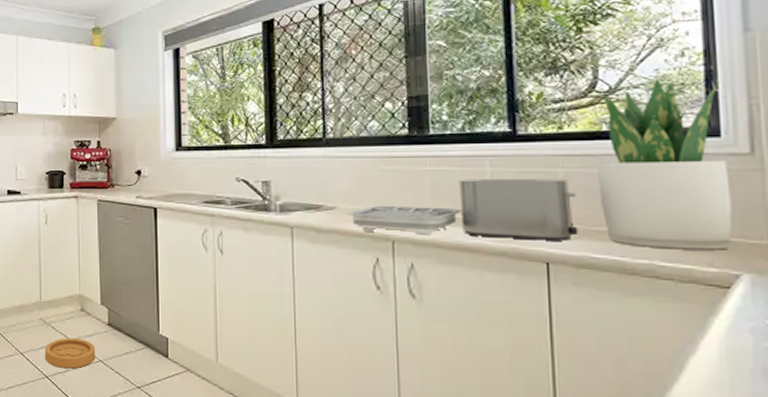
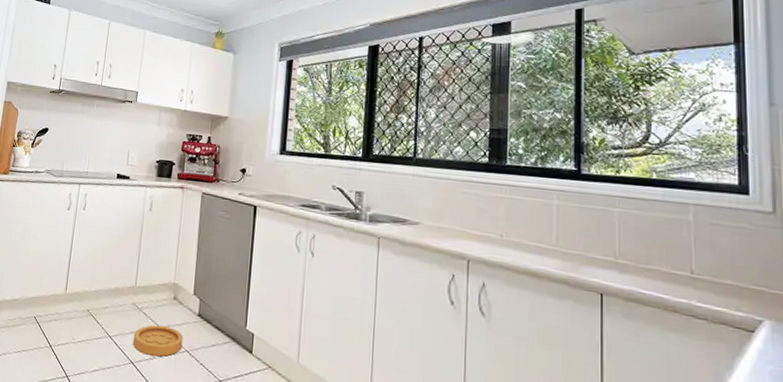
dish rack: present [348,205,462,237] -> none [430,225,530,259]
toaster: present [459,178,579,242] -> none [529,209,629,276]
planter: present [597,80,733,250] -> none [648,139,757,297]

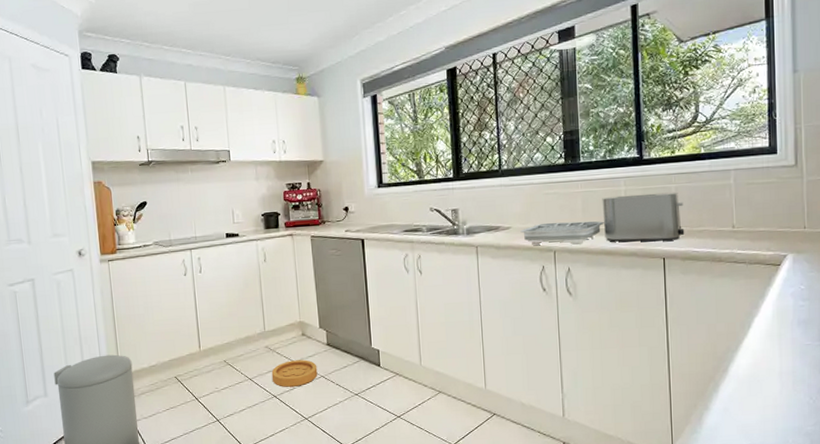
dish rack: none [430,225,530,259] -> present [520,221,604,246]
toaster: none [529,209,629,276] -> present [602,192,685,242]

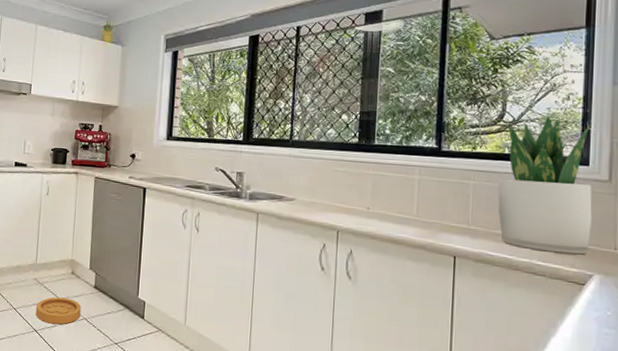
dish rack: present [520,221,604,246] -> none [304,200,394,229]
toaster: present [602,192,685,242] -> none [392,183,481,240]
planter: none [698,111,783,241] -> present [498,117,593,255]

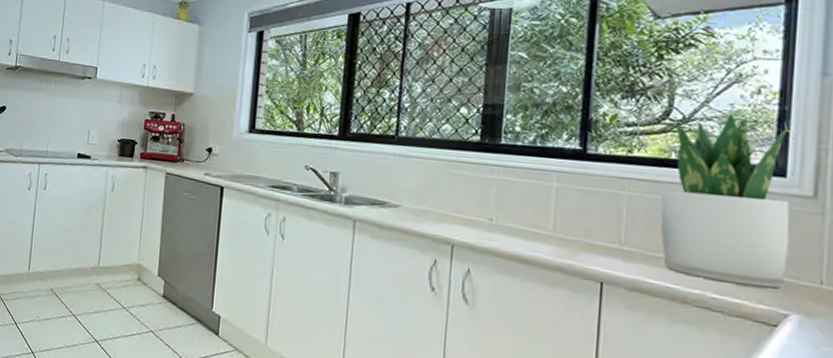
pet bowl: present [35,297,82,325] -> none [97,305,148,337]

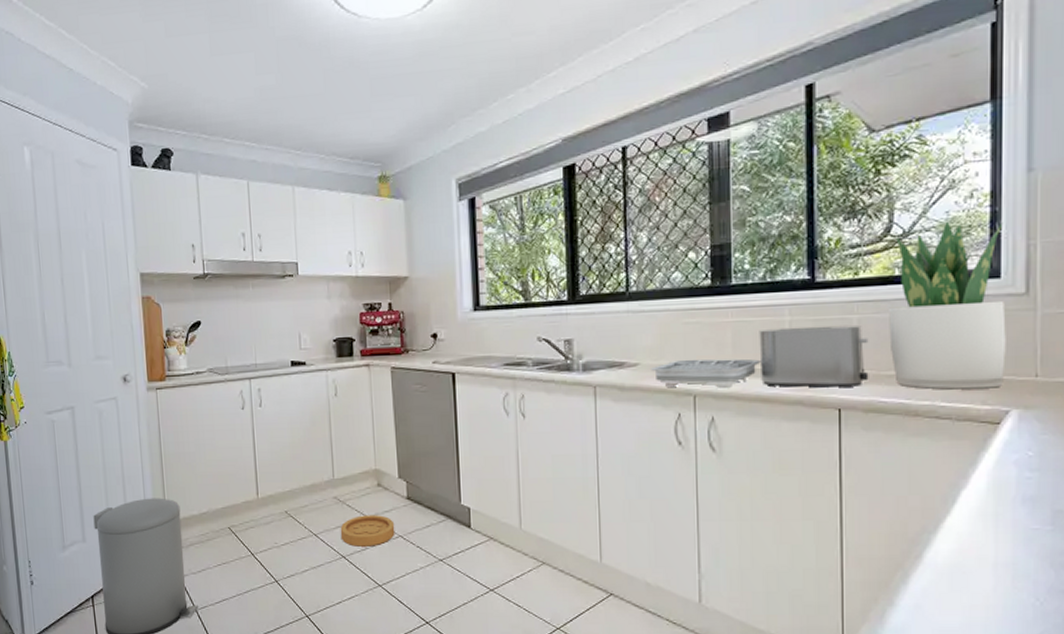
pet bowl: none [97,305,148,337] -> present [340,515,395,547]
dish rack: none [412,208,523,244] -> present [651,358,761,389]
toaster: none [522,191,638,264] -> present [759,324,869,388]

